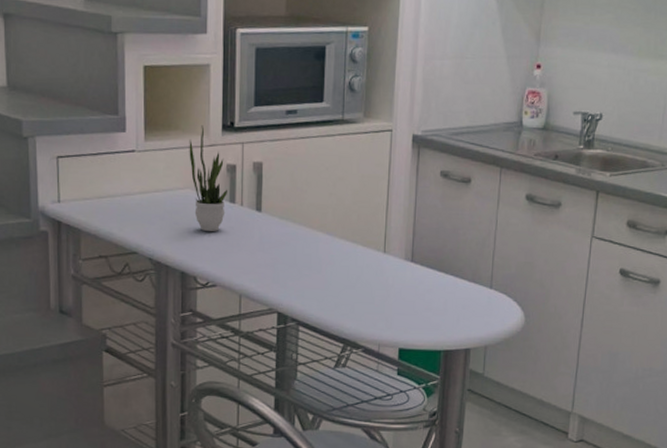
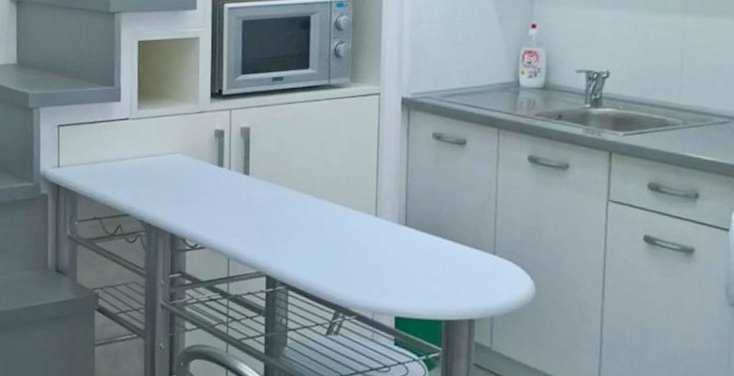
potted plant: present [189,125,227,231] -> none [179,93,216,194]

